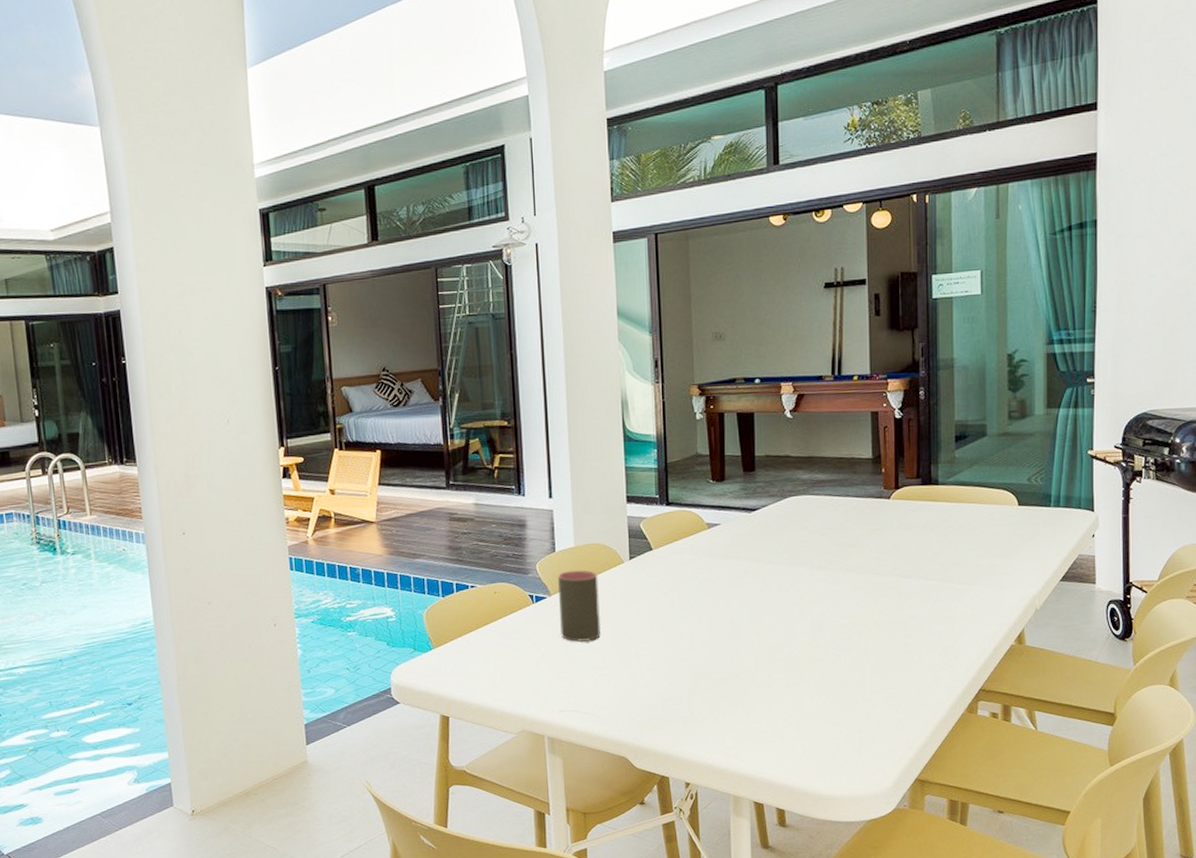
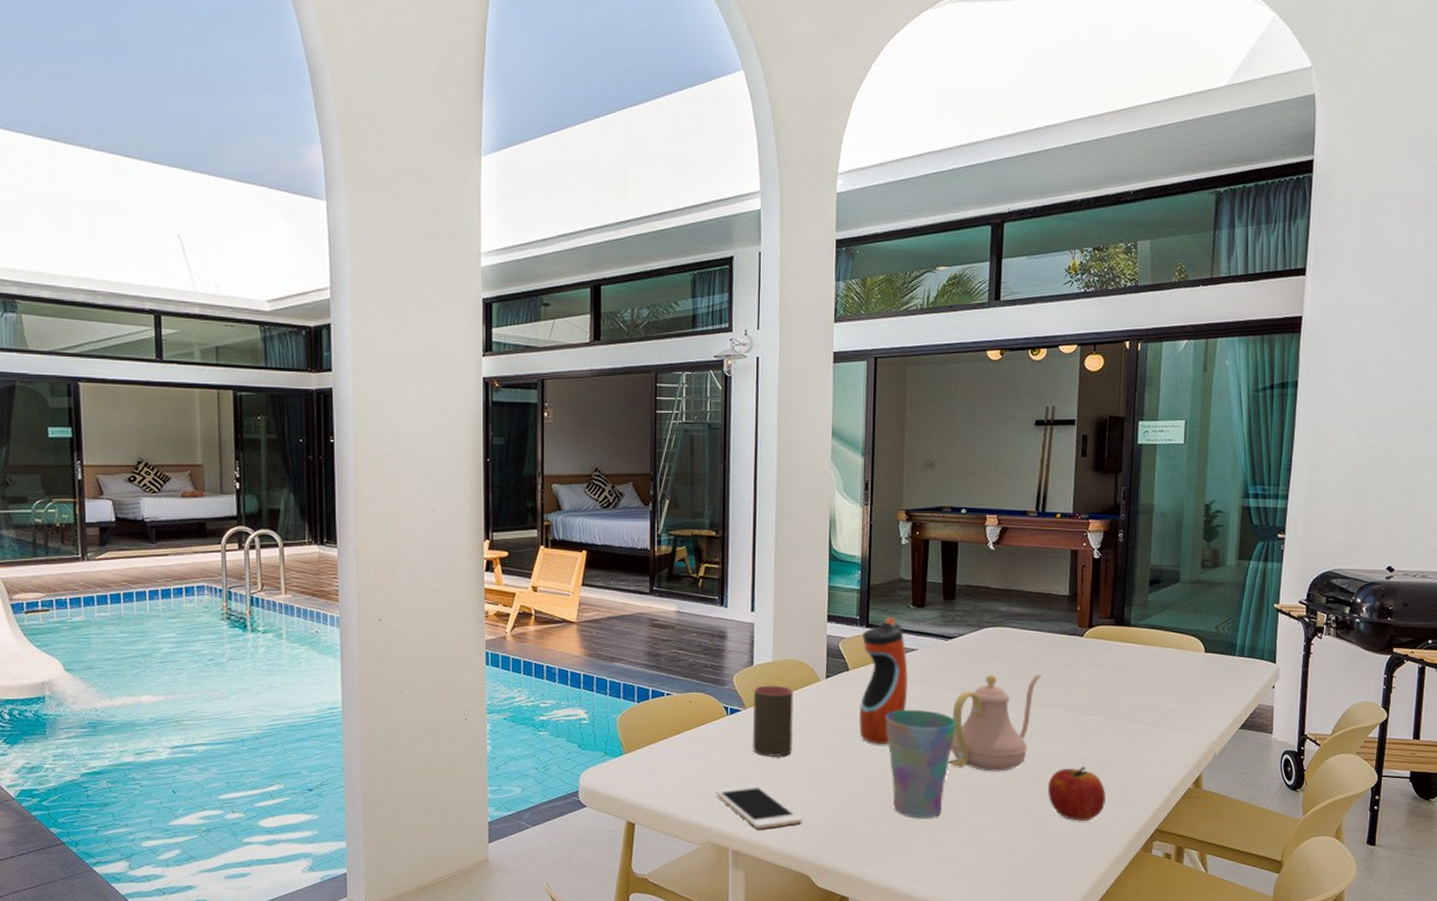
cell phone: none [526,671,616,715] -> present [715,785,802,830]
water bottle: none [663,493,713,622] -> present [859,617,908,744]
cup: none [693,584,766,694] -> present [885,709,956,818]
teapot: none [761,540,850,642] -> present [951,674,1041,772]
fruit: none [865,630,925,686] -> present [1048,766,1106,821]

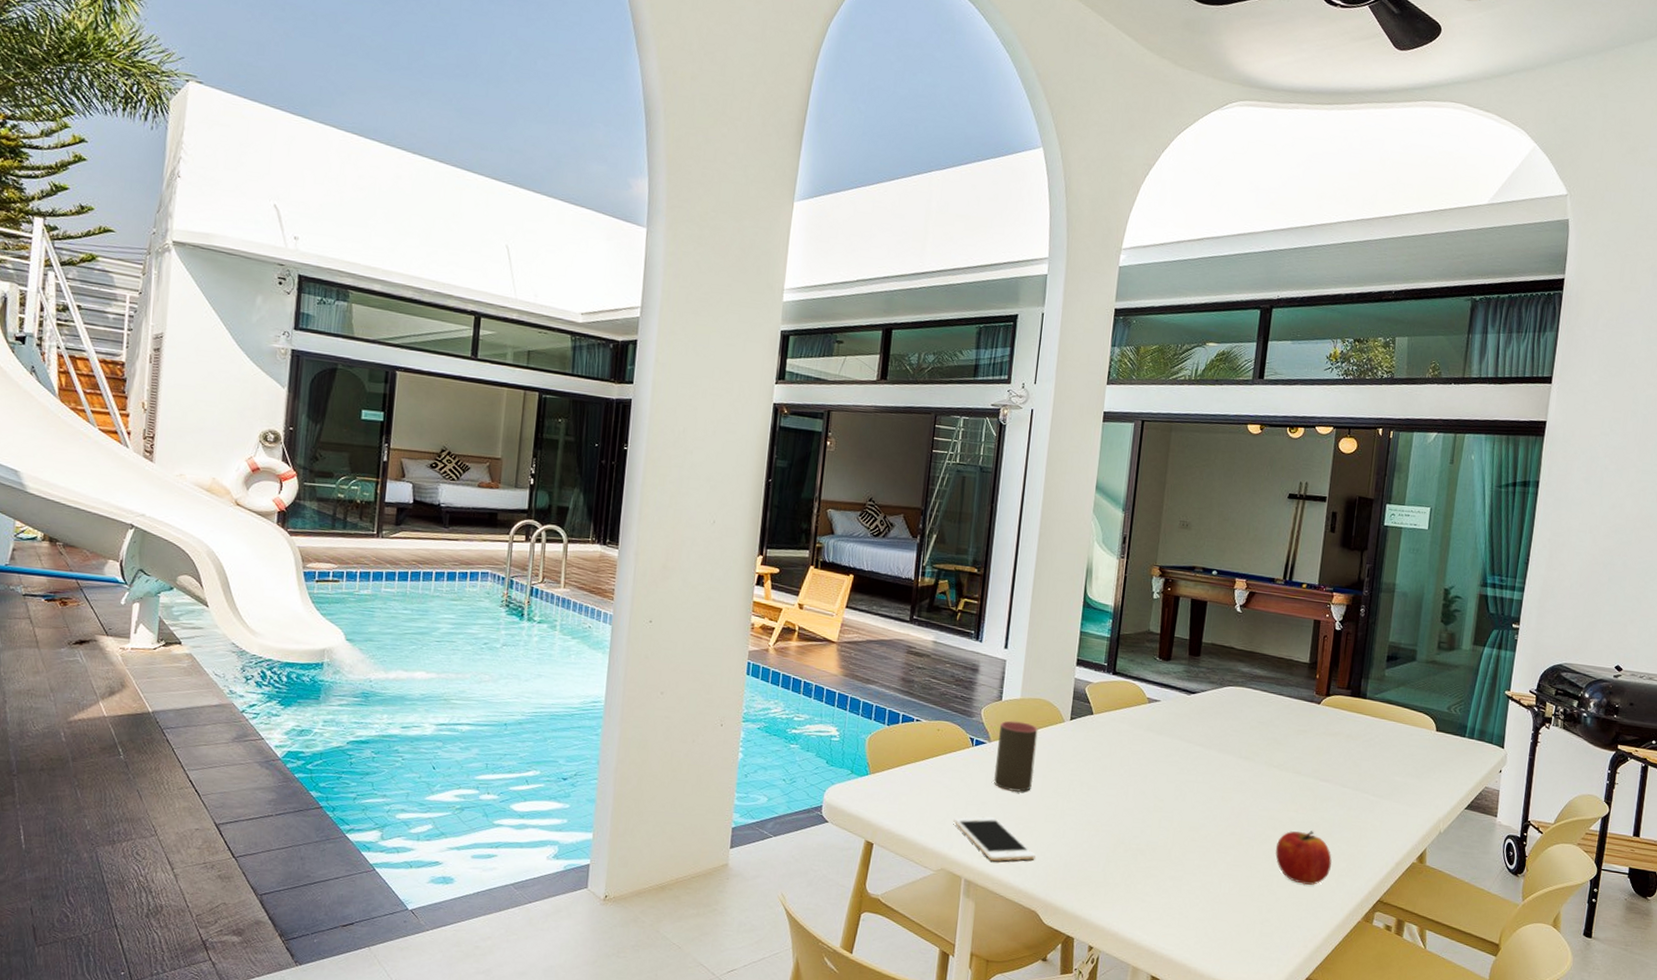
water bottle: present [859,617,908,744] -> none [1098,667,1150,790]
cup: present [885,709,956,818] -> none [1124,757,1192,867]
teapot: present [951,674,1041,772] -> none [1183,731,1277,828]

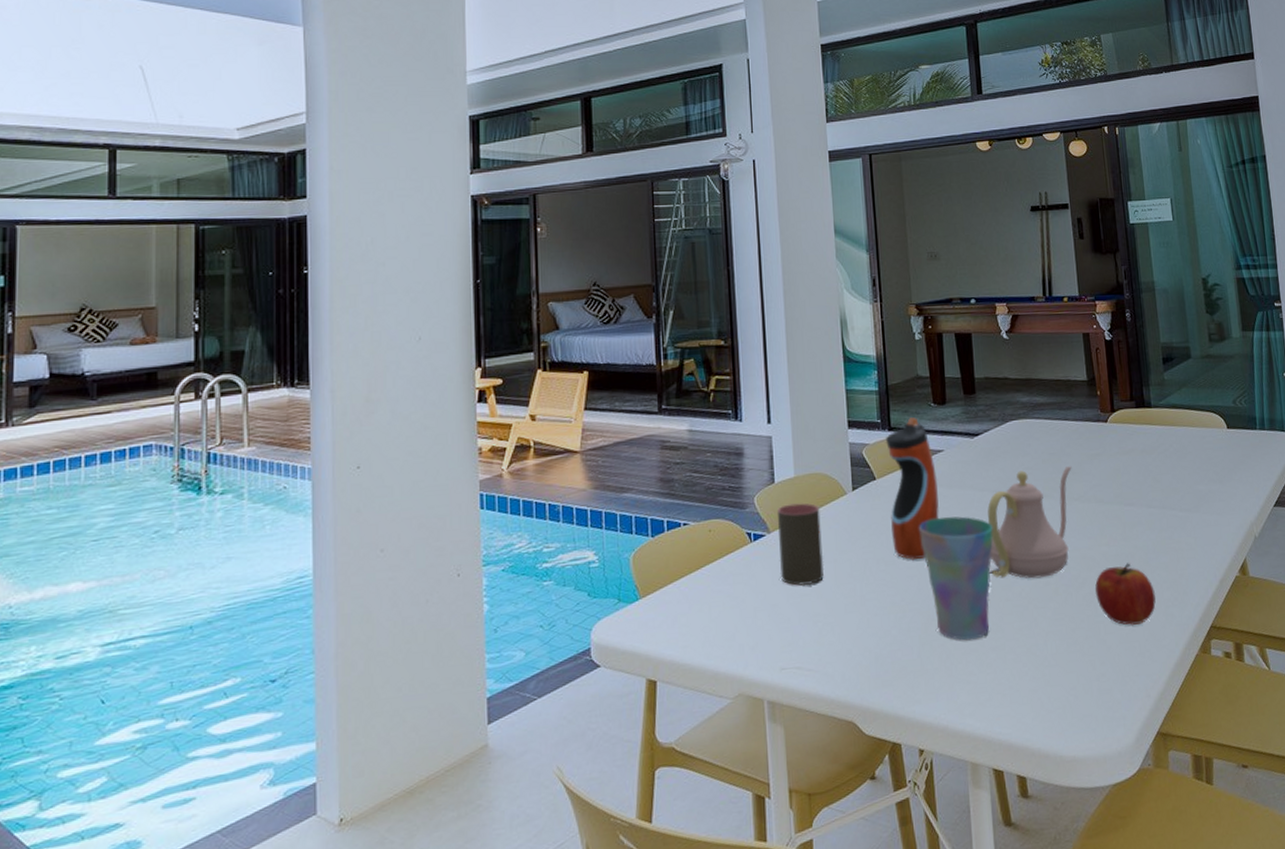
cell phone: present [953,816,1036,862] -> none [744,620,842,673]
water bottle: none [1098,667,1150,790] -> present [886,417,939,560]
cup: none [1124,757,1192,867] -> present [919,516,993,640]
teapot: none [1183,731,1277,828] -> present [987,466,1072,579]

